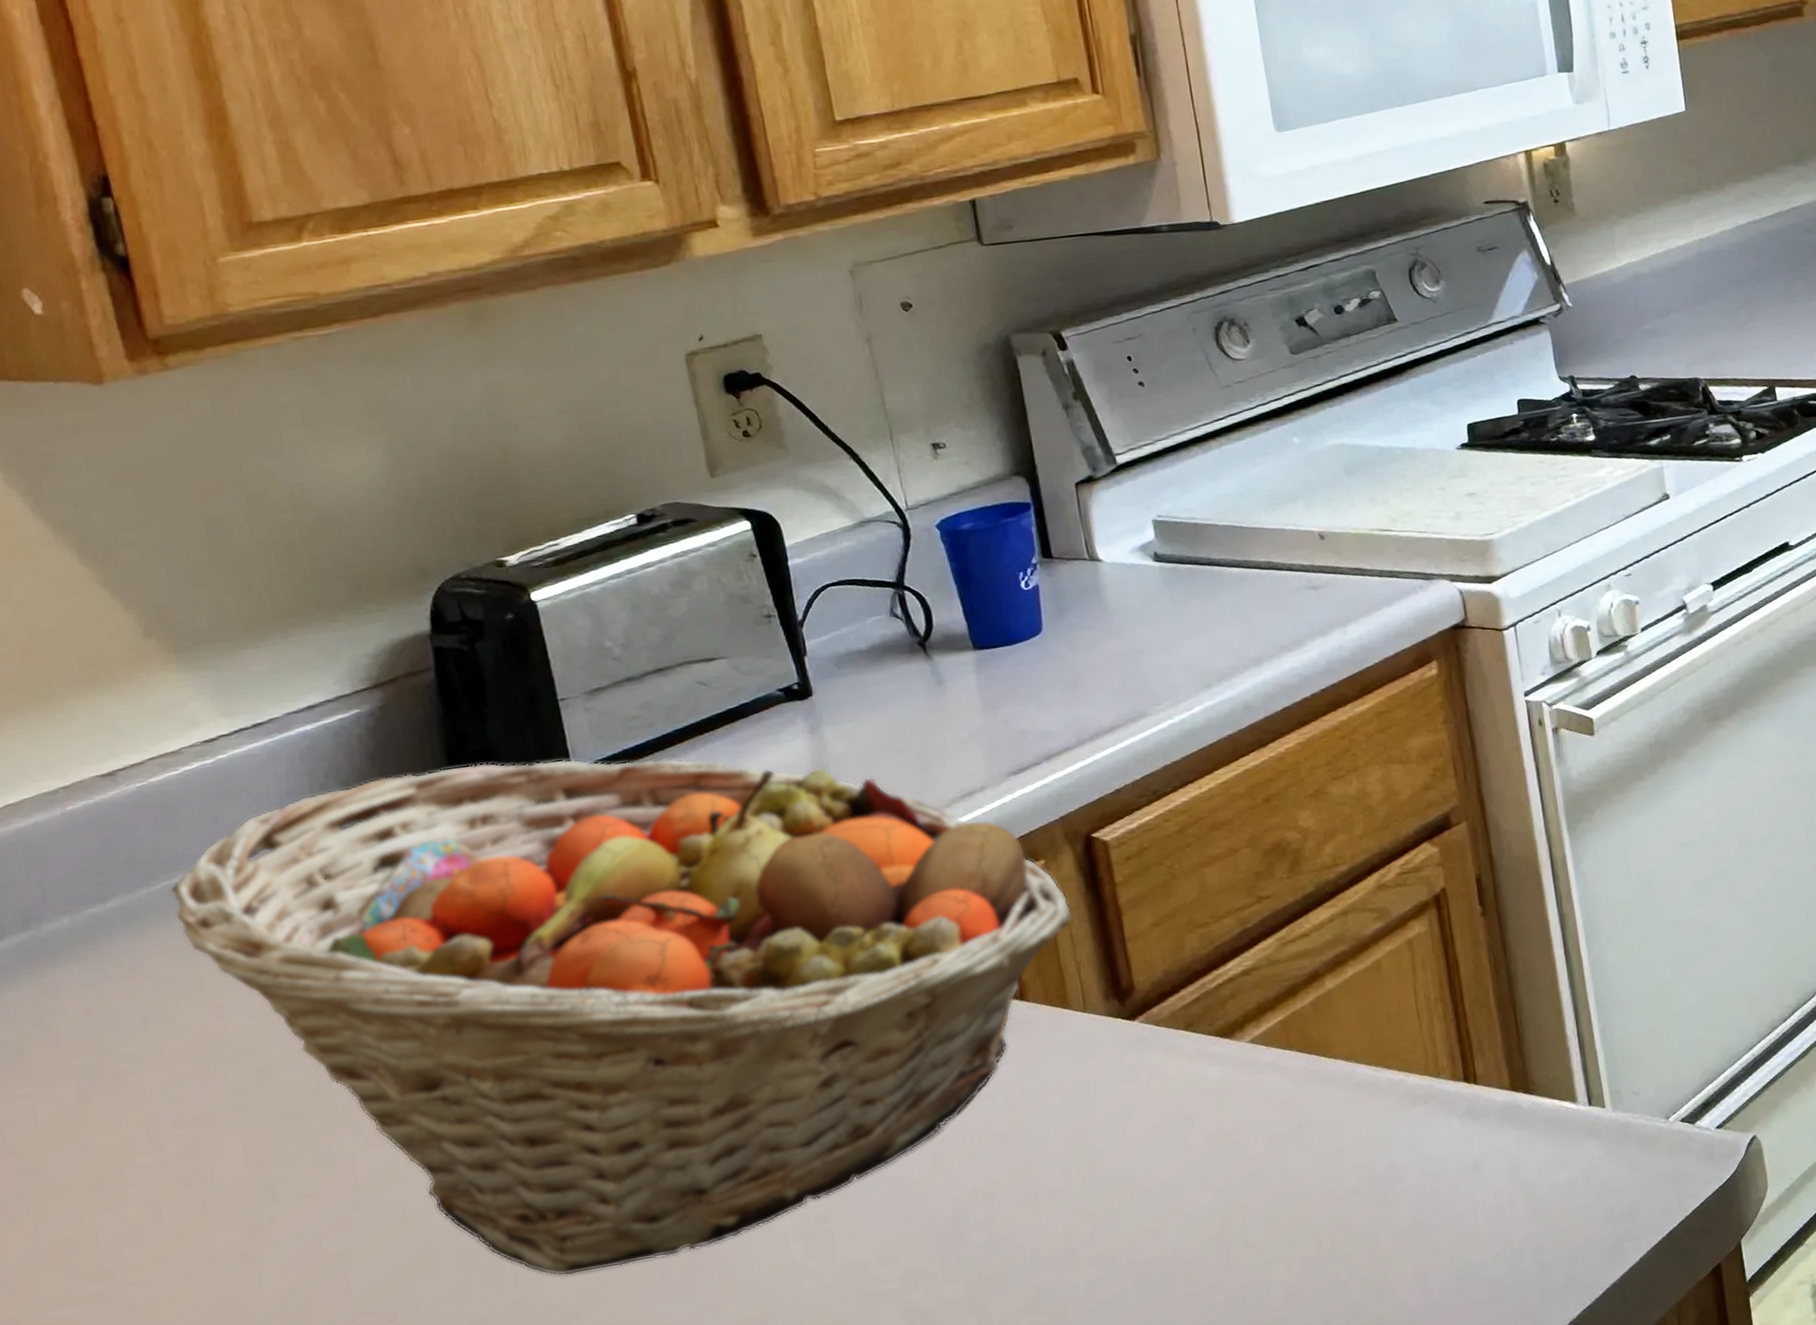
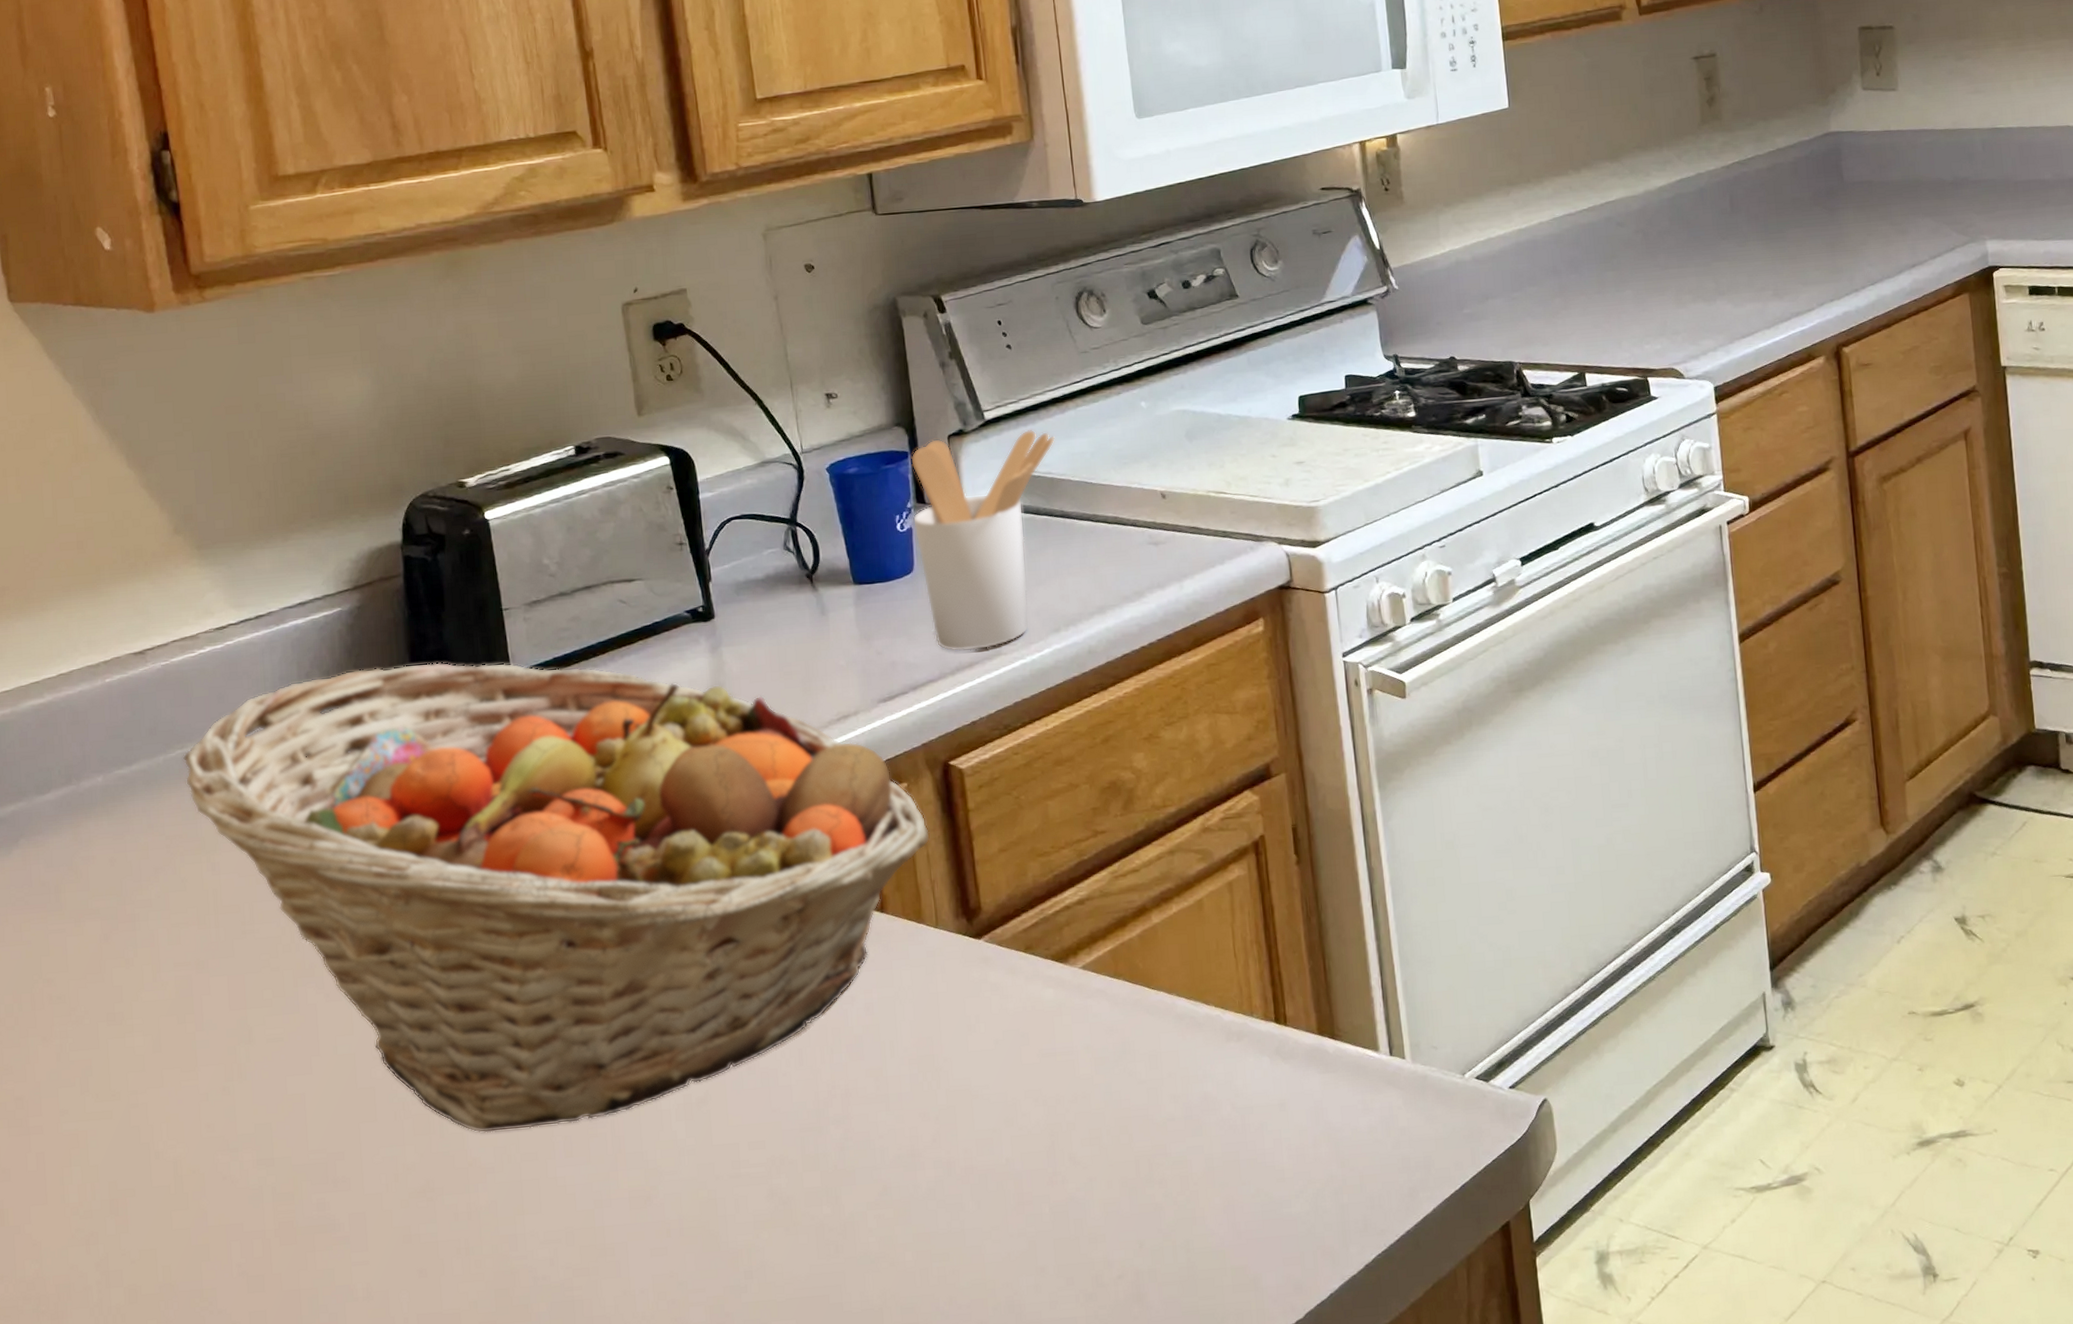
utensil holder: none [1034,472,1199,716] -> present [911,429,1056,652]

